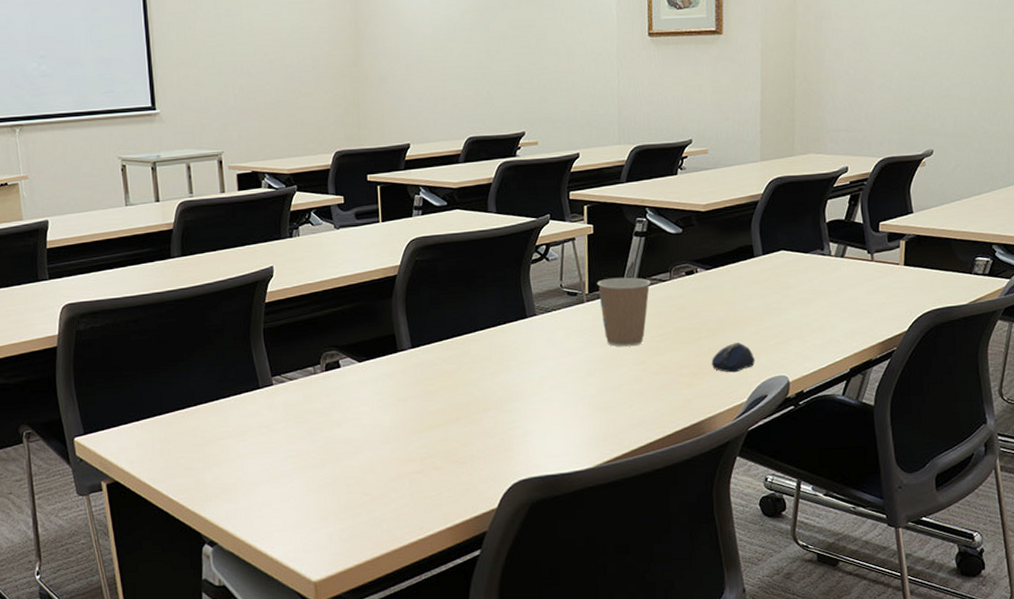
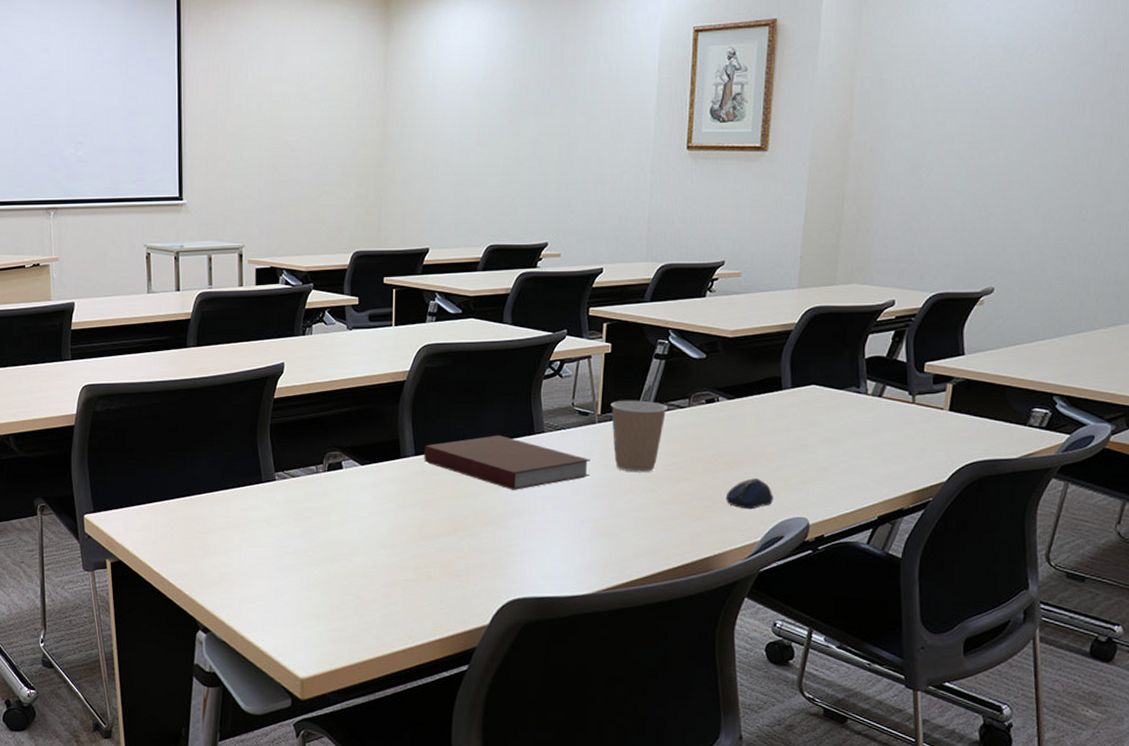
notebook: none [420,321,583,374] -> present [424,435,591,490]

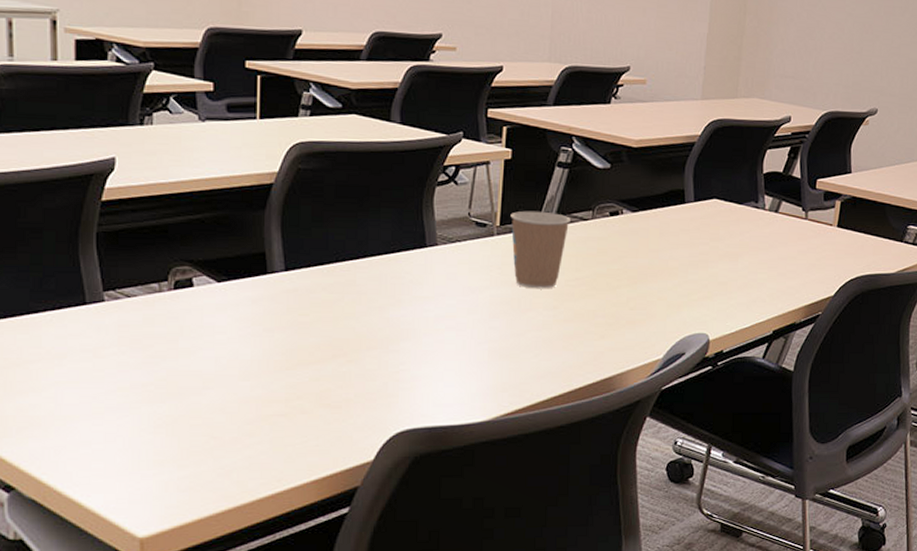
notebook: present [424,435,591,490] -> none [296,248,489,309]
computer mouse: present [725,478,773,510] -> none [628,294,676,326]

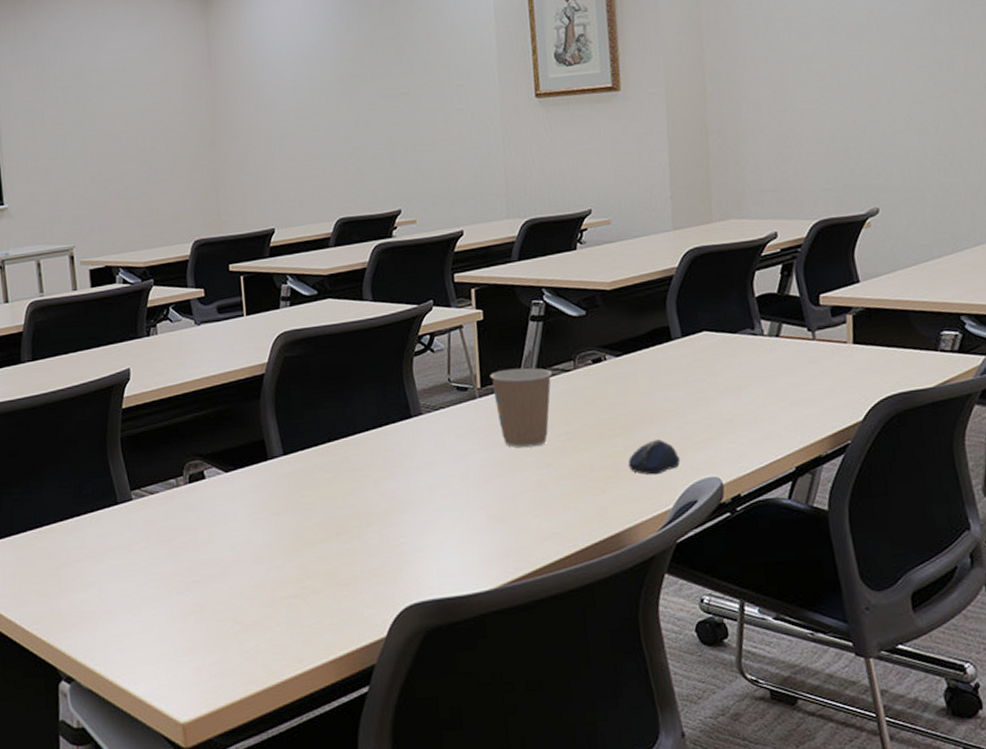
computer mouse: none [628,294,676,326] -> present [628,439,680,475]

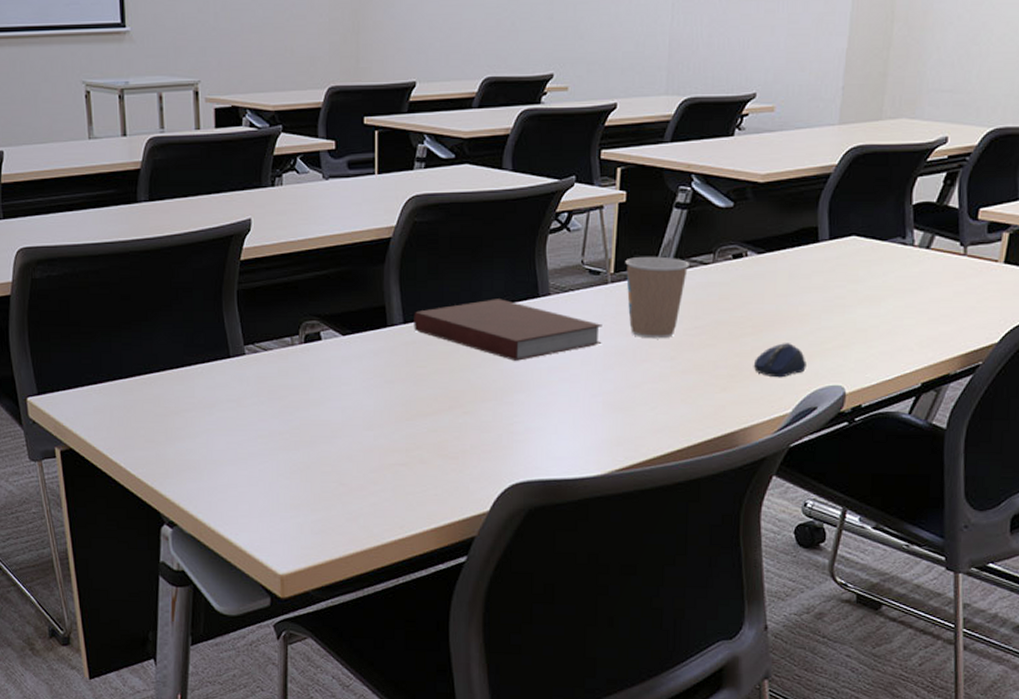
notebook: none [292,422,478,482] -> present [414,299,603,361]

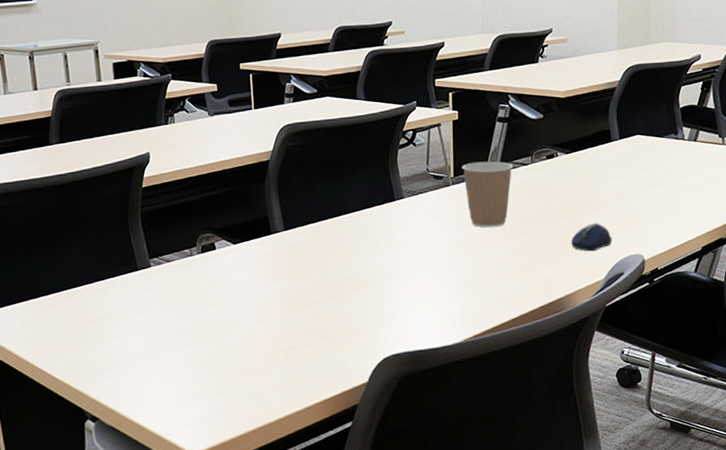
notebook: present [414,299,603,361] -> none [292,204,449,254]

